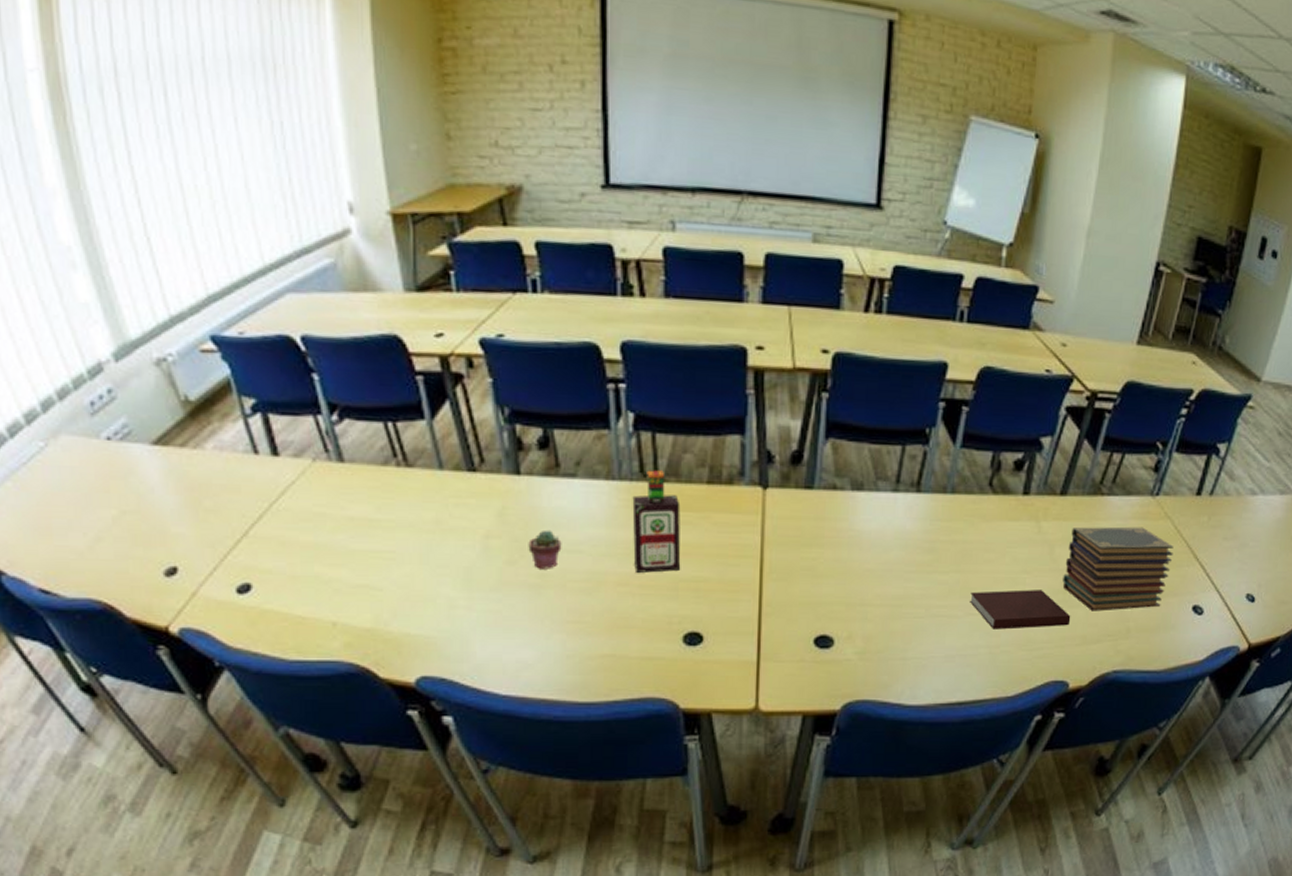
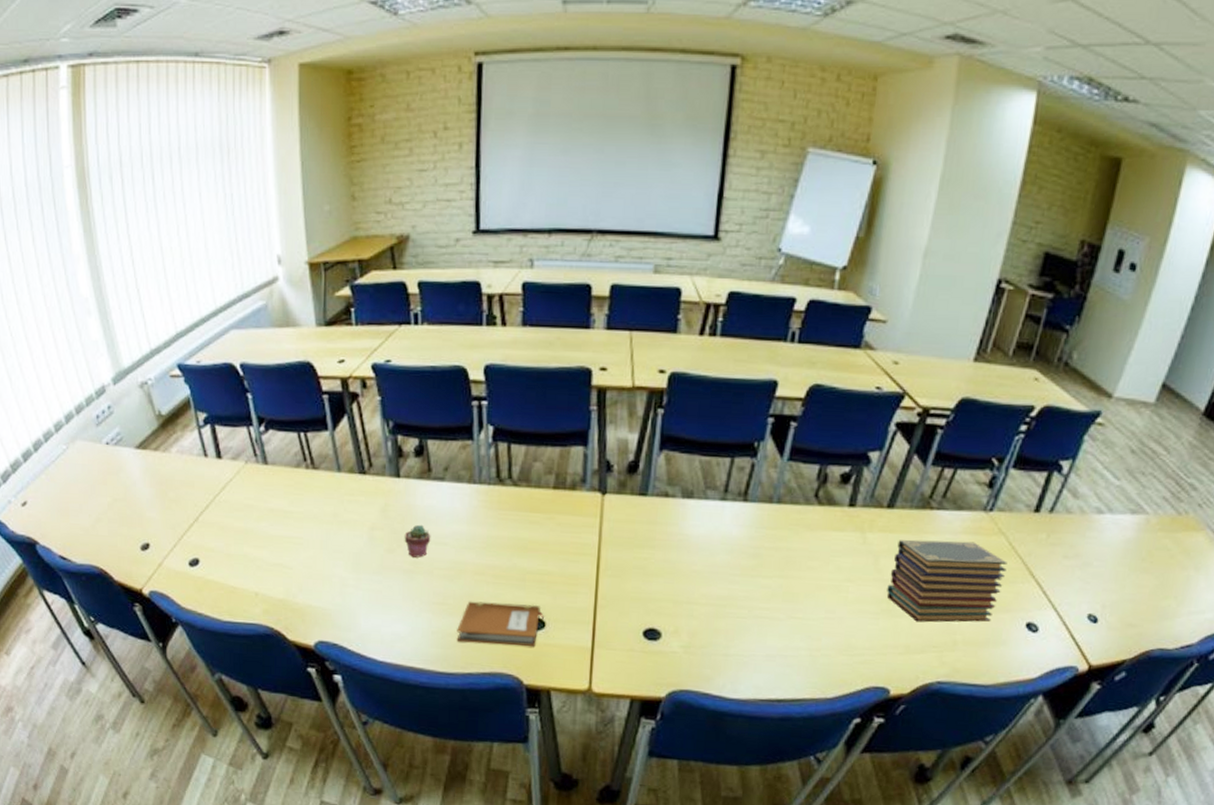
notebook: none [597,617,701,665] -> present [456,601,544,646]
bottle: present [632,470,681,573] -> none [489,476,530,565]
notebook: present [970,590,1071,630] -> none [792,596,894,635]

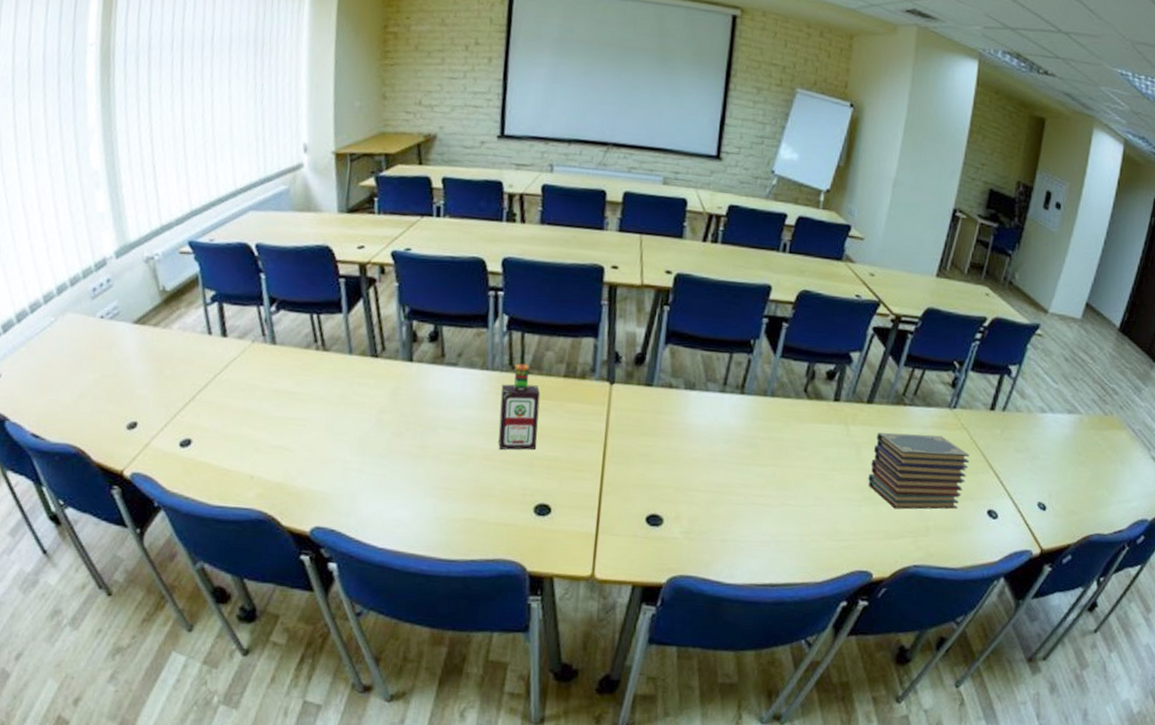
potted succulent: present [404,524,431,558] -> none [413,408,441,442]
notebook: present [456,601,544,646] -> none [461,486,550,532]
bottle: none [489,476,530,565] -> present [498,363,541,450]

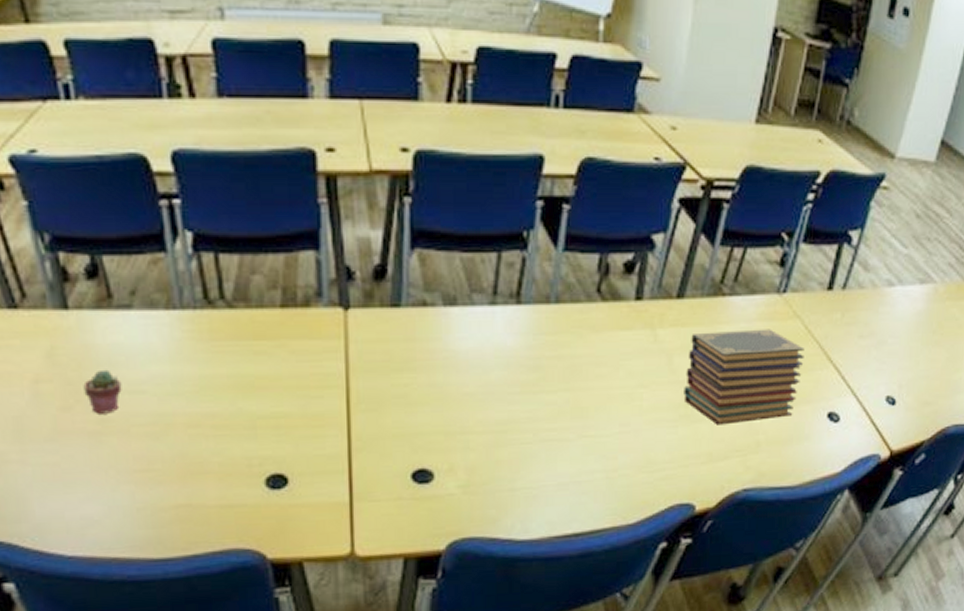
potted succulent: none [413,408,441,442] -> present [83,369,122,414]
bottle: present [498,363,541,450] -> none [197,295,258,412]

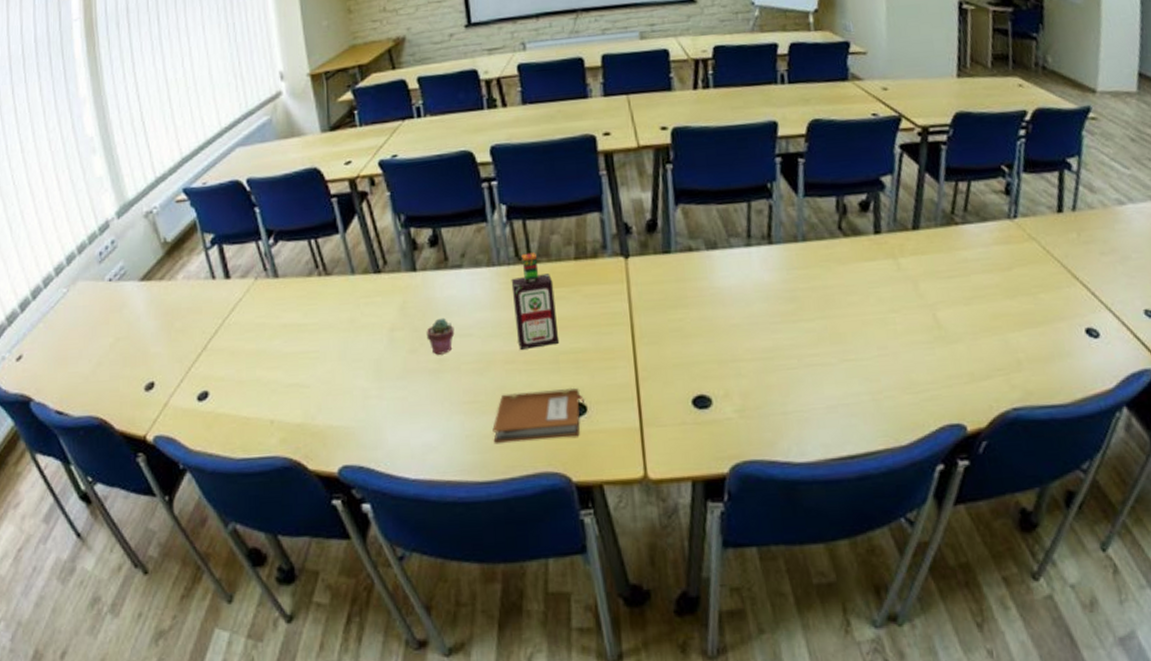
notebook: none [171,458,285,517] -> present [492,388,584,443]
bottle: none [197,295,258,412] -> present [511,253,560,349]
book stack: present [683,329,805,425] -> none [932,252,1050,345]

